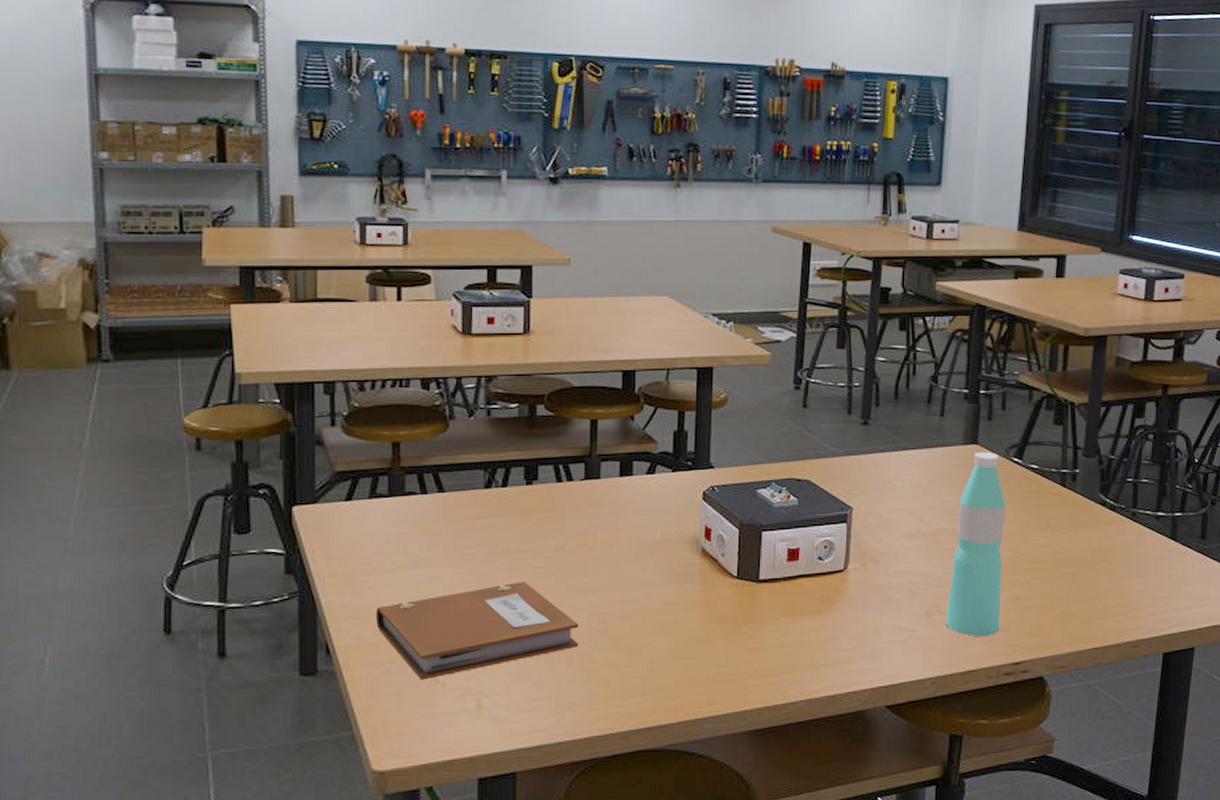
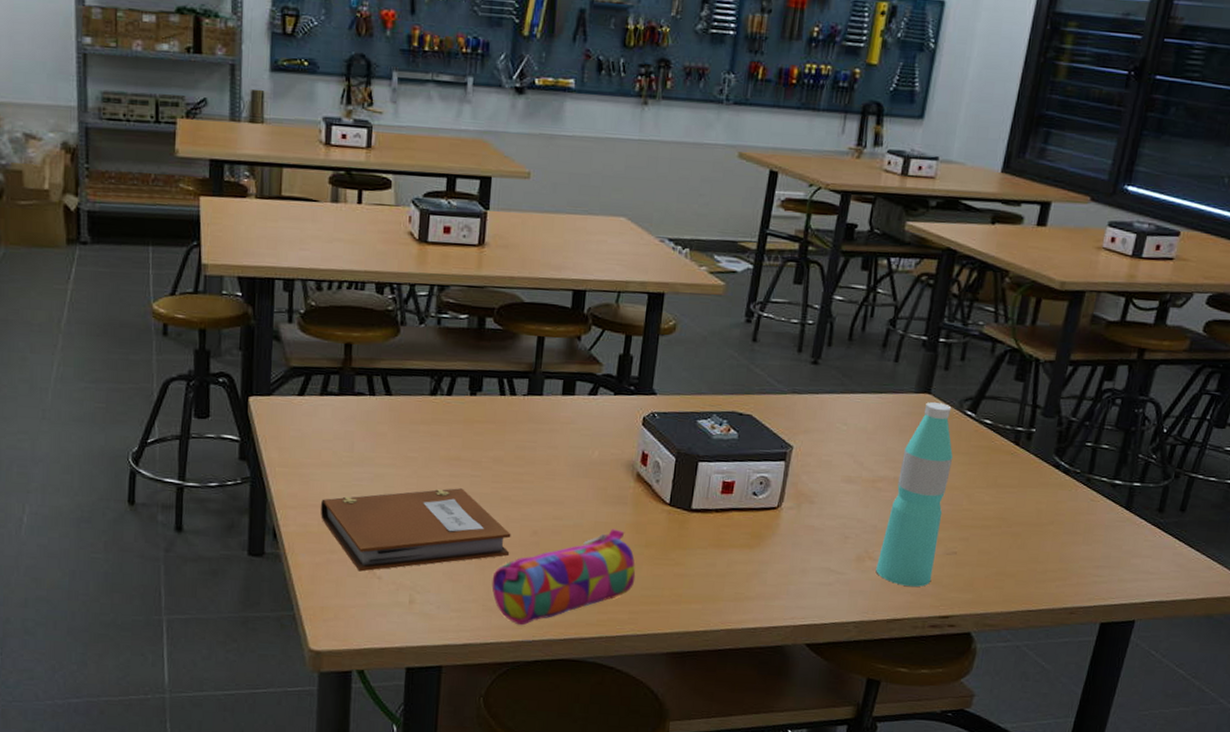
pencil case: none [563,608,710,719] -> present [492,529,636,626]

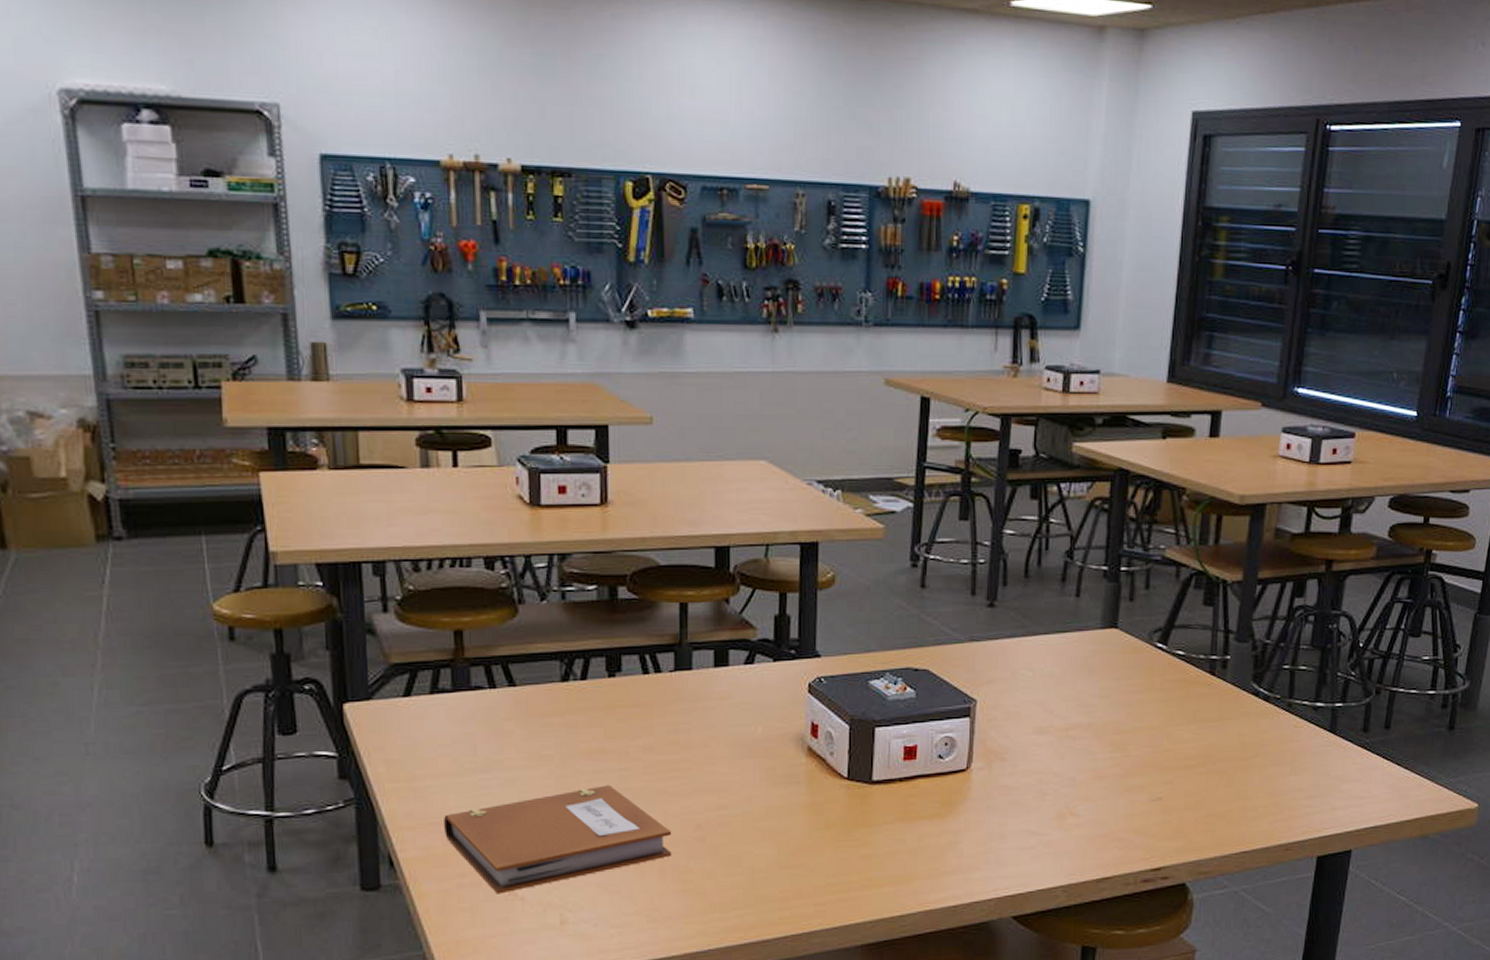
pencil case: present [492,529,636,626] -> none [655,812,818,935]
water bottle: present [876,402,953,587] -> none [1079,637,1148,841]

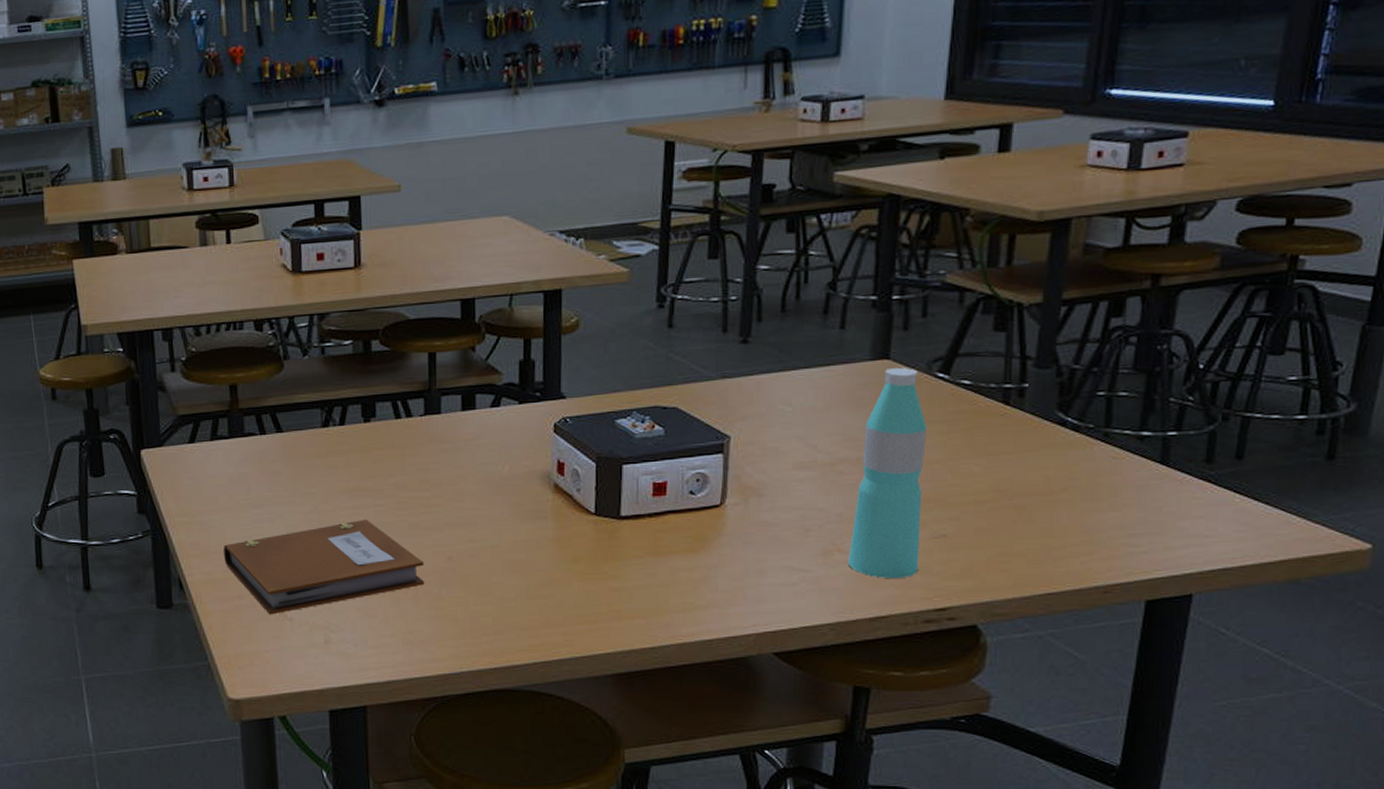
water bottle: none [1079,637,1148,841] -> present [848,368,928,579]

